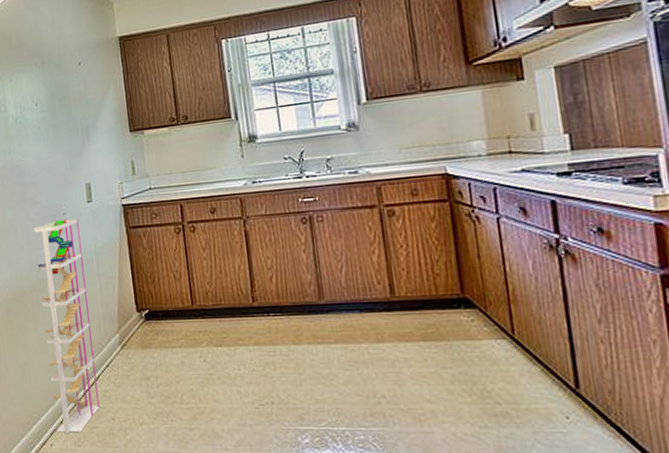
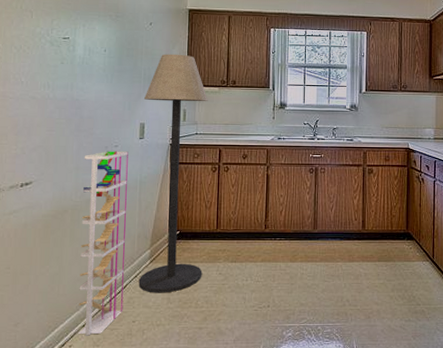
floor lamp: none [85,93,183,386] -> present [138,54,208,293]

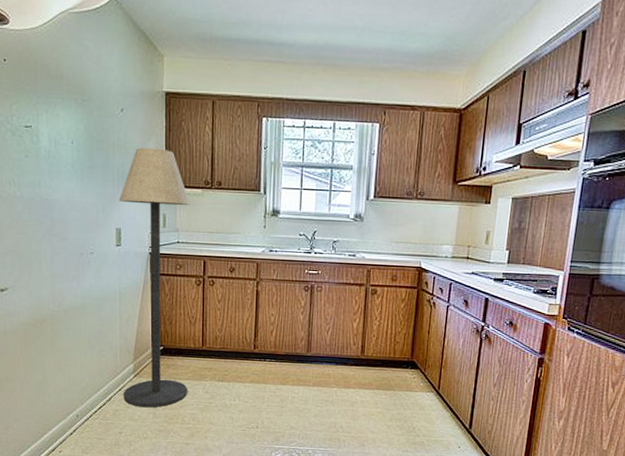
shelving unit: present [78,151,128,336] -> none [58,258,109,443]

